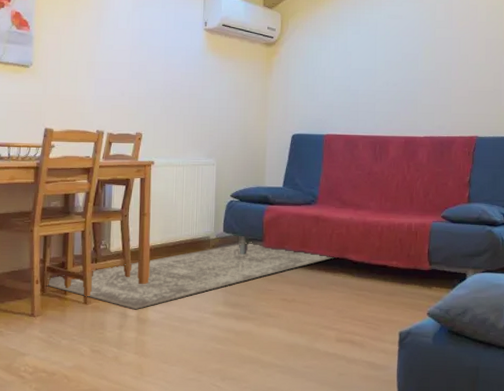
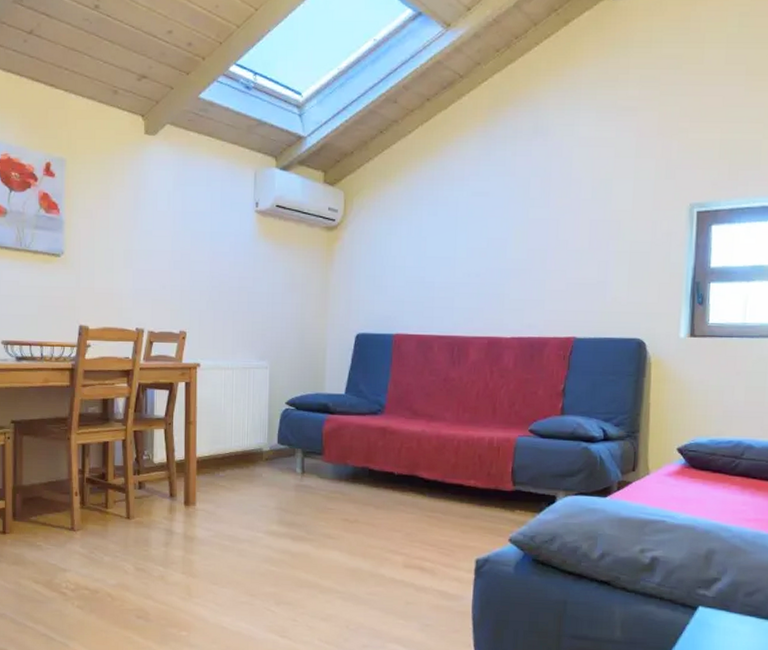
rug: present [47,242,334,310] -> none [87,455,403,527]

